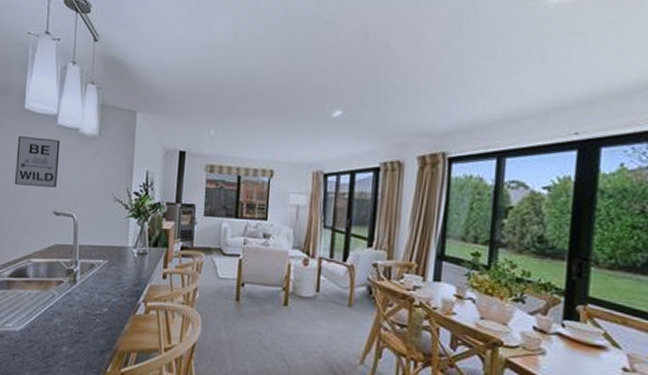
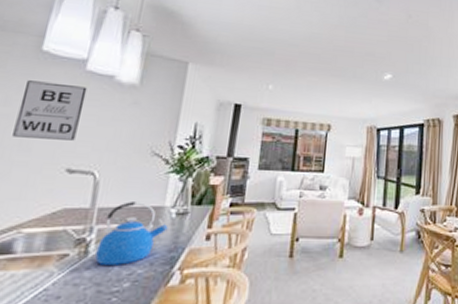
kettle: none [81,241,132,294] -> present [95,202,168,265]

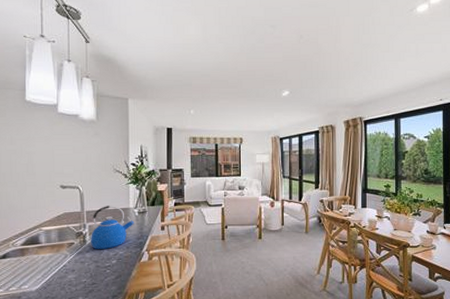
wall art: present [12,80,87,141] -> none [21,124,62,166]

